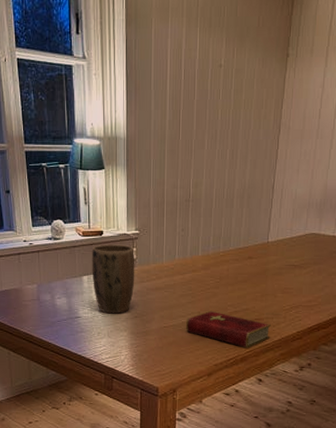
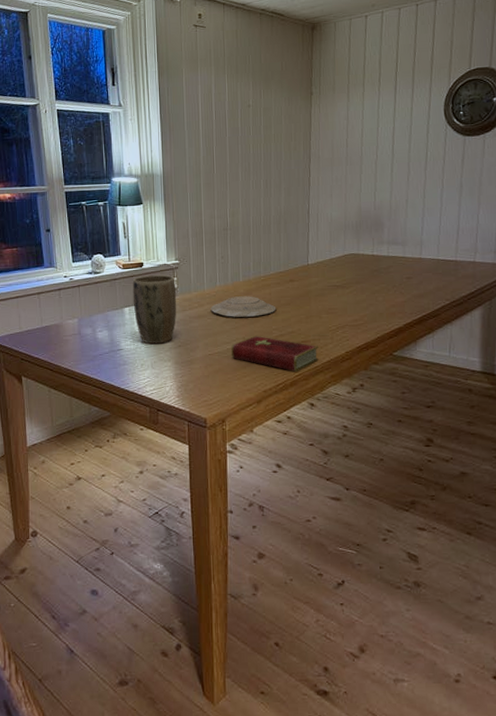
plate: none [168,271,233,292] -> present [210,296,277,317]

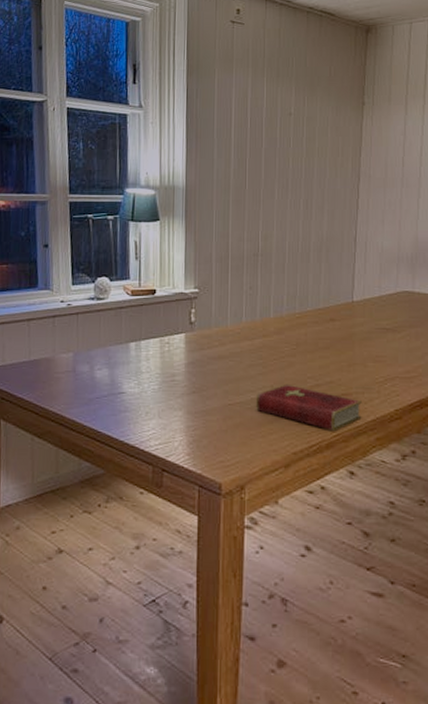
plant pot: present [132,274,177,344] -> none [140,304,194,388]
plate: present [210,296,277,317] -> none [233,335,313,361]

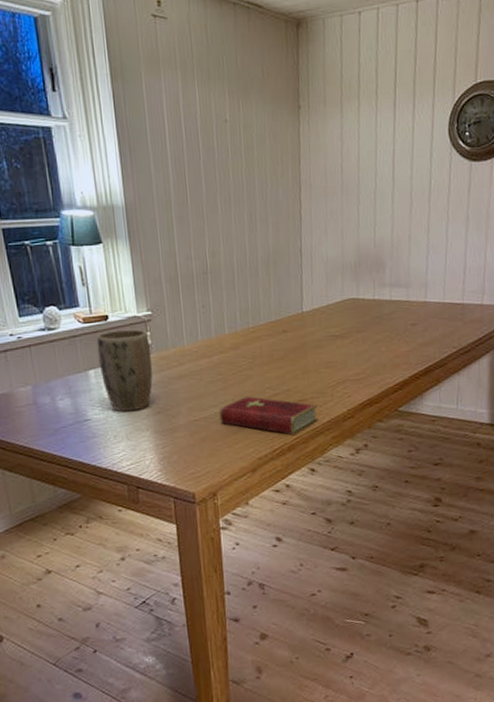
plant pot: none [140,304,194,388] -> present [96,329,153,411]

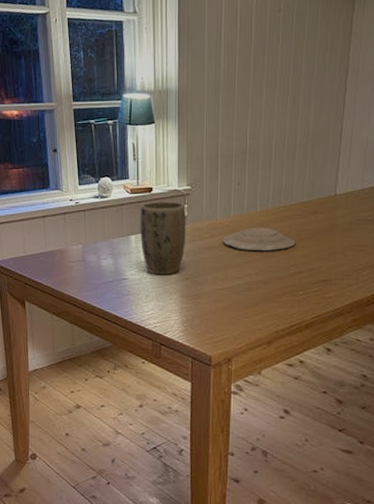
plate: none [192,350,269,377] -> present [222,228,296,251]
hardcover book: present [219,395,318,434] -> none [243,271,340,313]

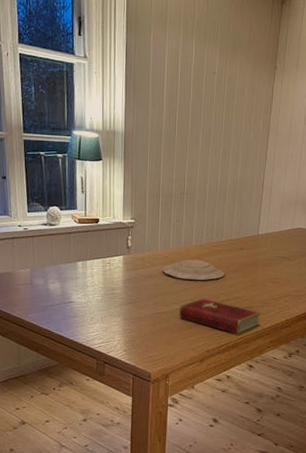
plant pot: present [140,201,187,274] -> none [86,231,130,299]
hardcover book: none [243,271,340,313] -> present [179,298,261,334]

